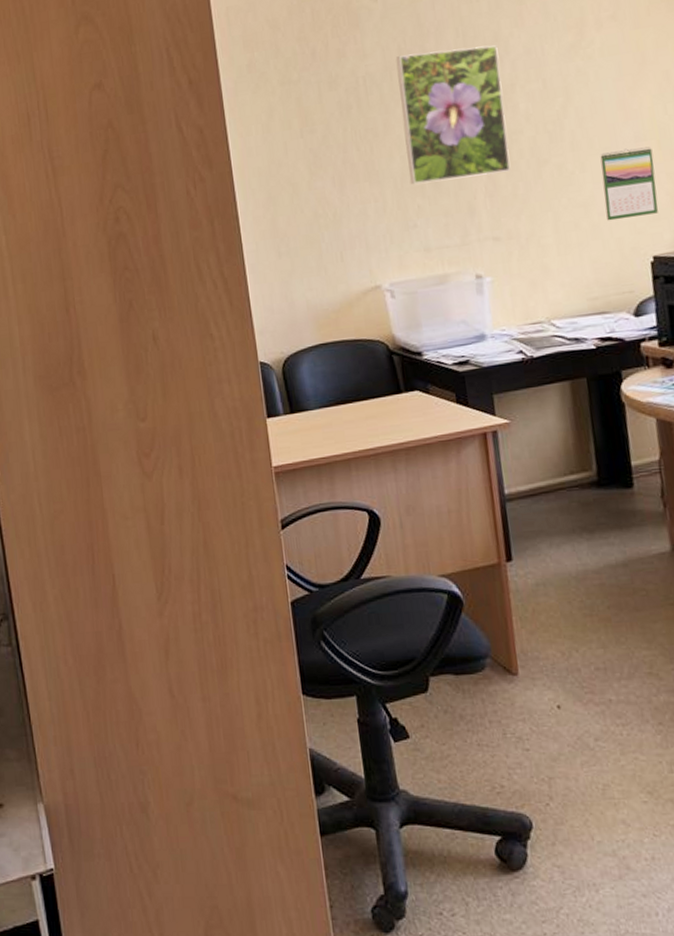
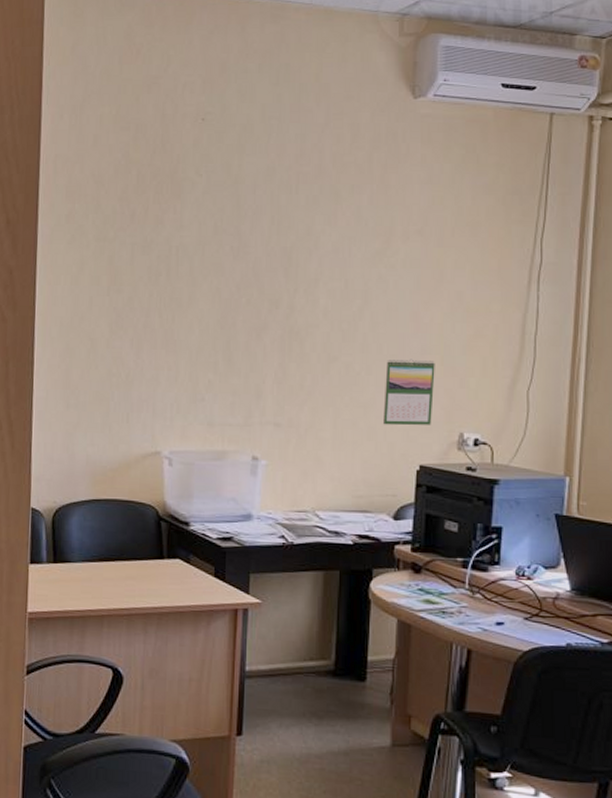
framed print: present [395,45,511,185] -> none [204,233,308,362]

